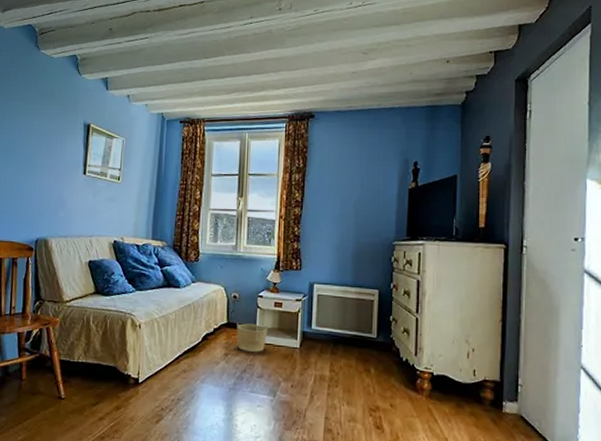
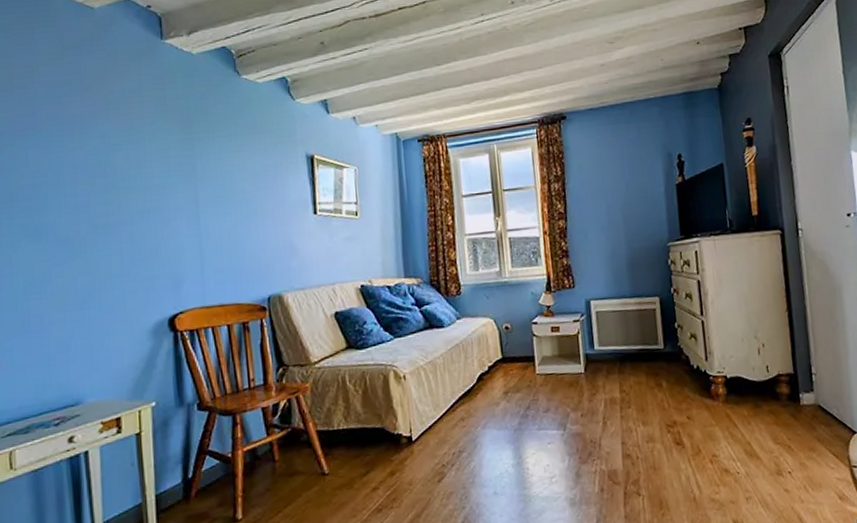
basket: present [236,323,268,352] -> none [513,353,548,386]

